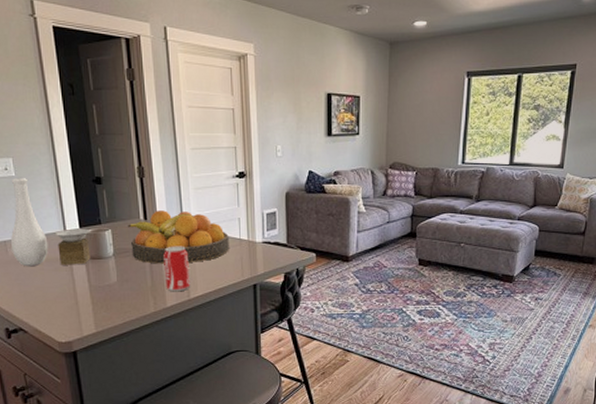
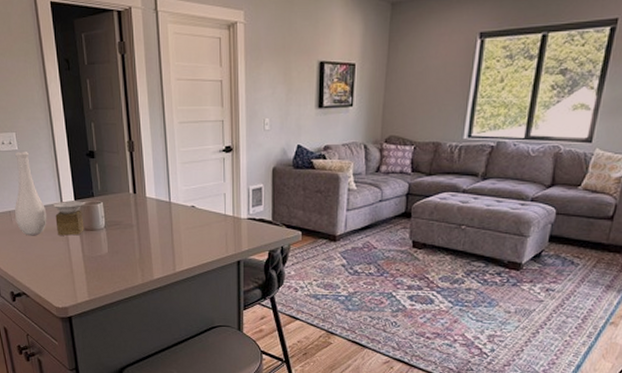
fruit bowl: present [128,210,229,264] -> none [118,185,214,238]
beverage can: present [164,246,191,292] -> none [151,220,176,265]

